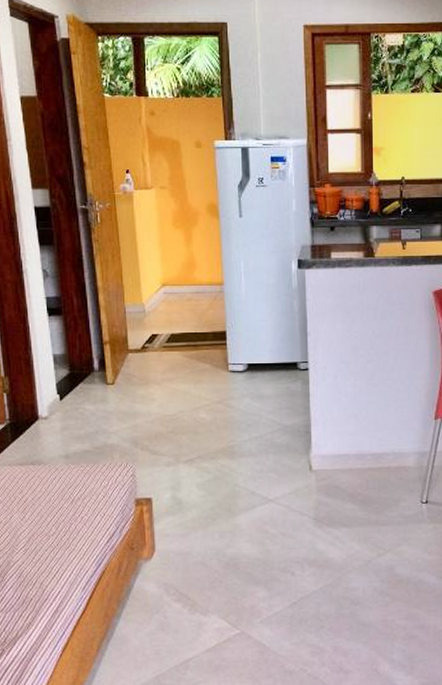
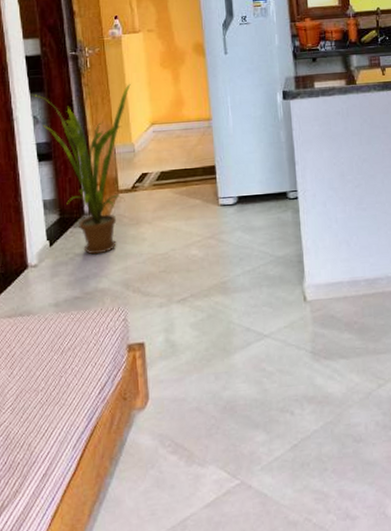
house plant: none [38,241,142,411] -> present [29,83,131,255]

